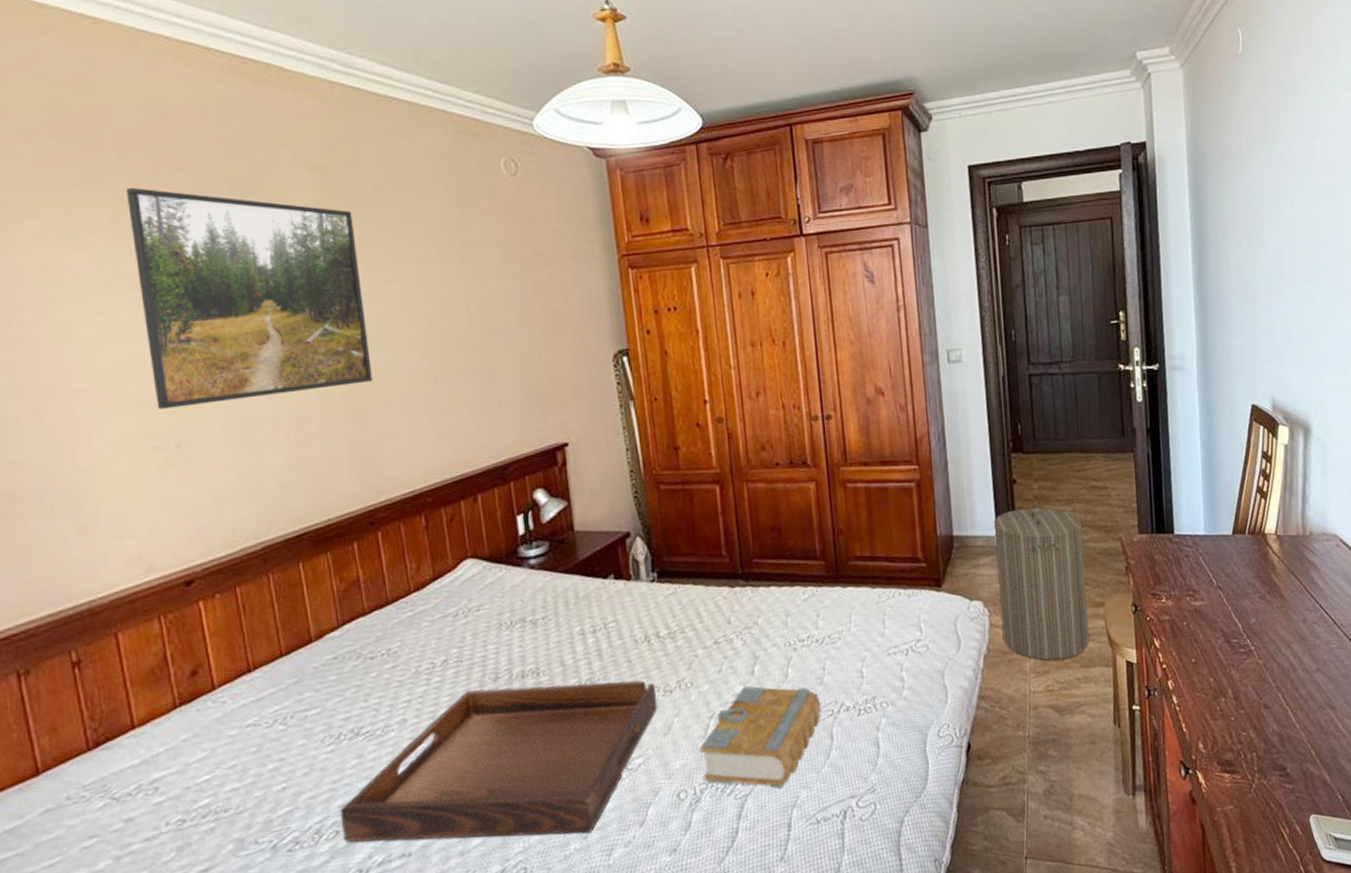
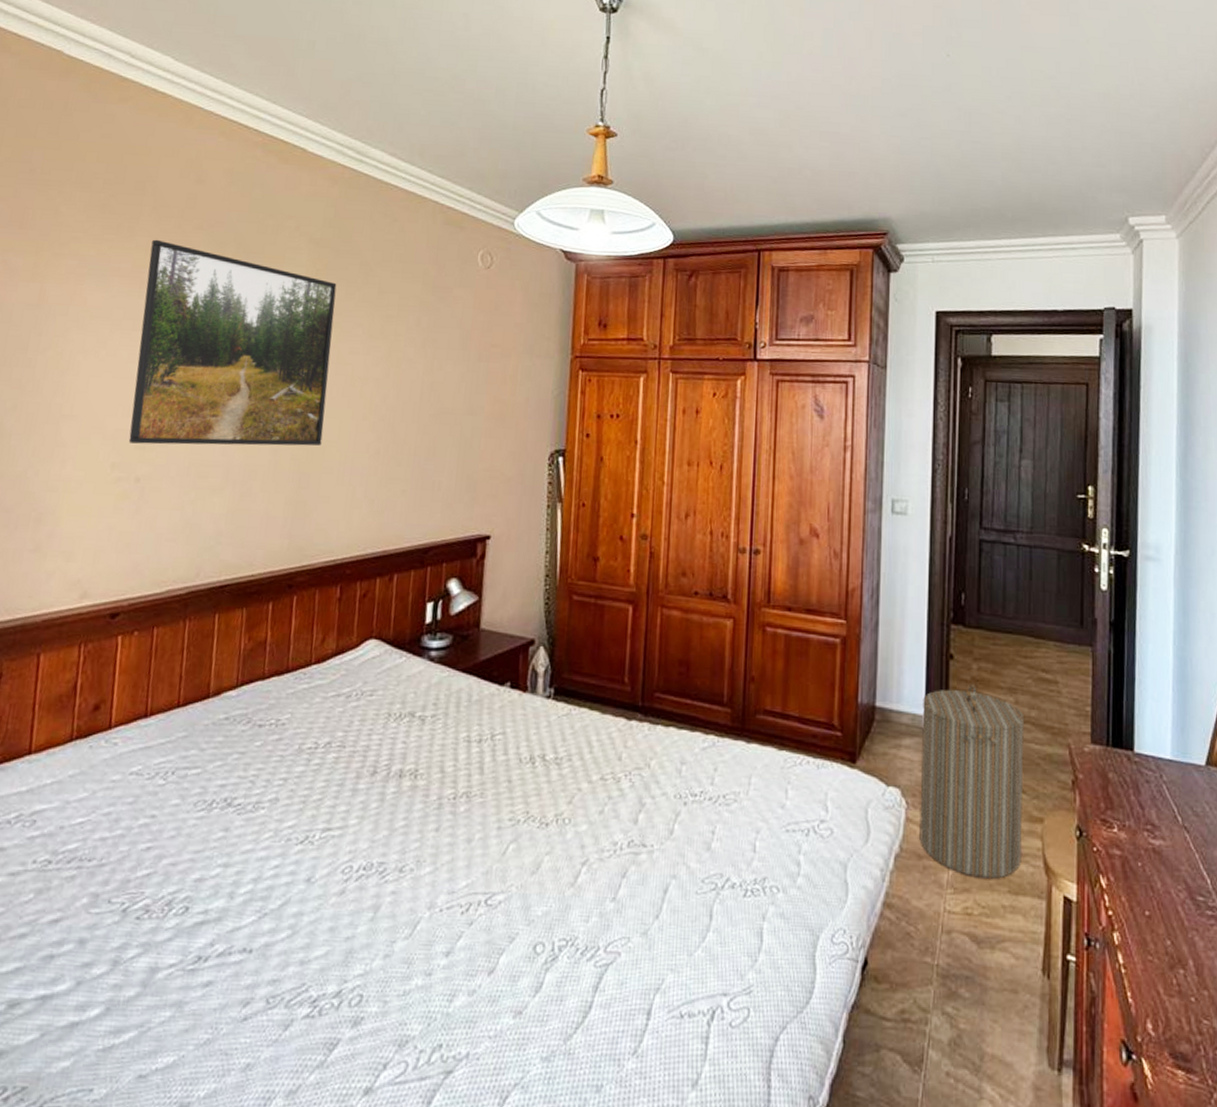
serving tray: present [340,680,658,843] -> none [191,779,531,969]
book: present [699,686,821,789] -> none [564,836,705,966]

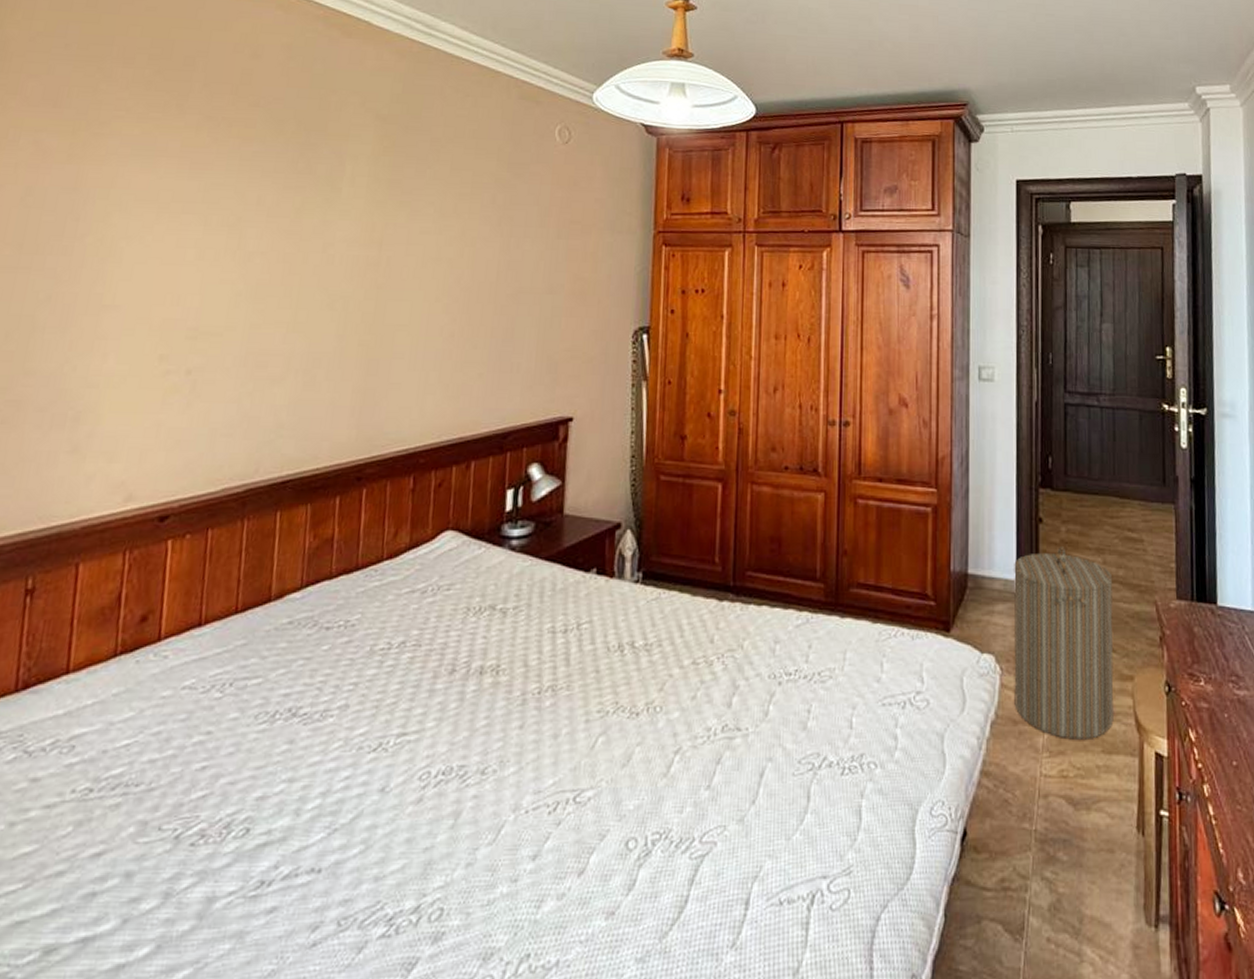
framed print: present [128,239,337,446] -> none [178,117,406,334]

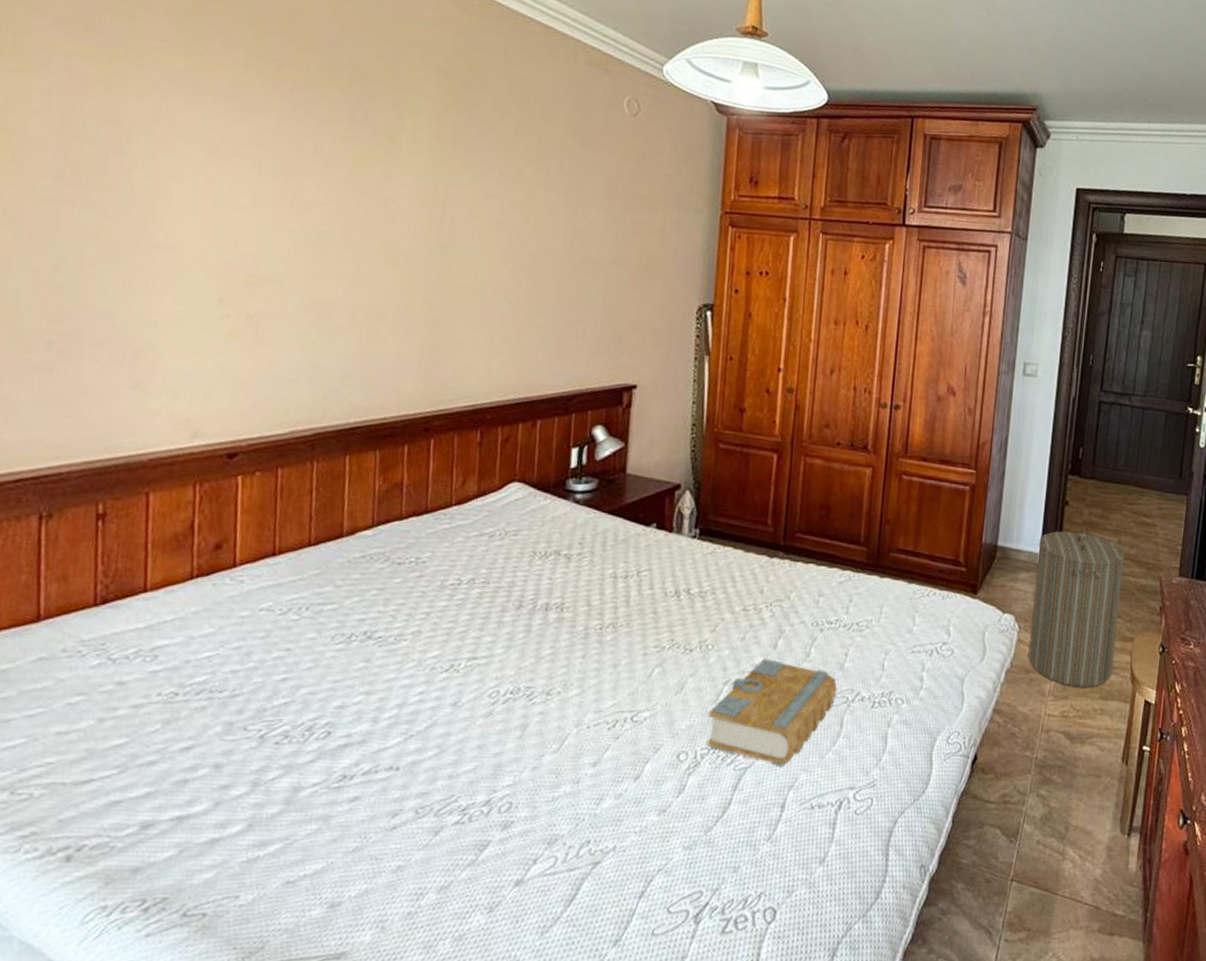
book: none [658,720,801,854] -> present [706,659,837,767]

